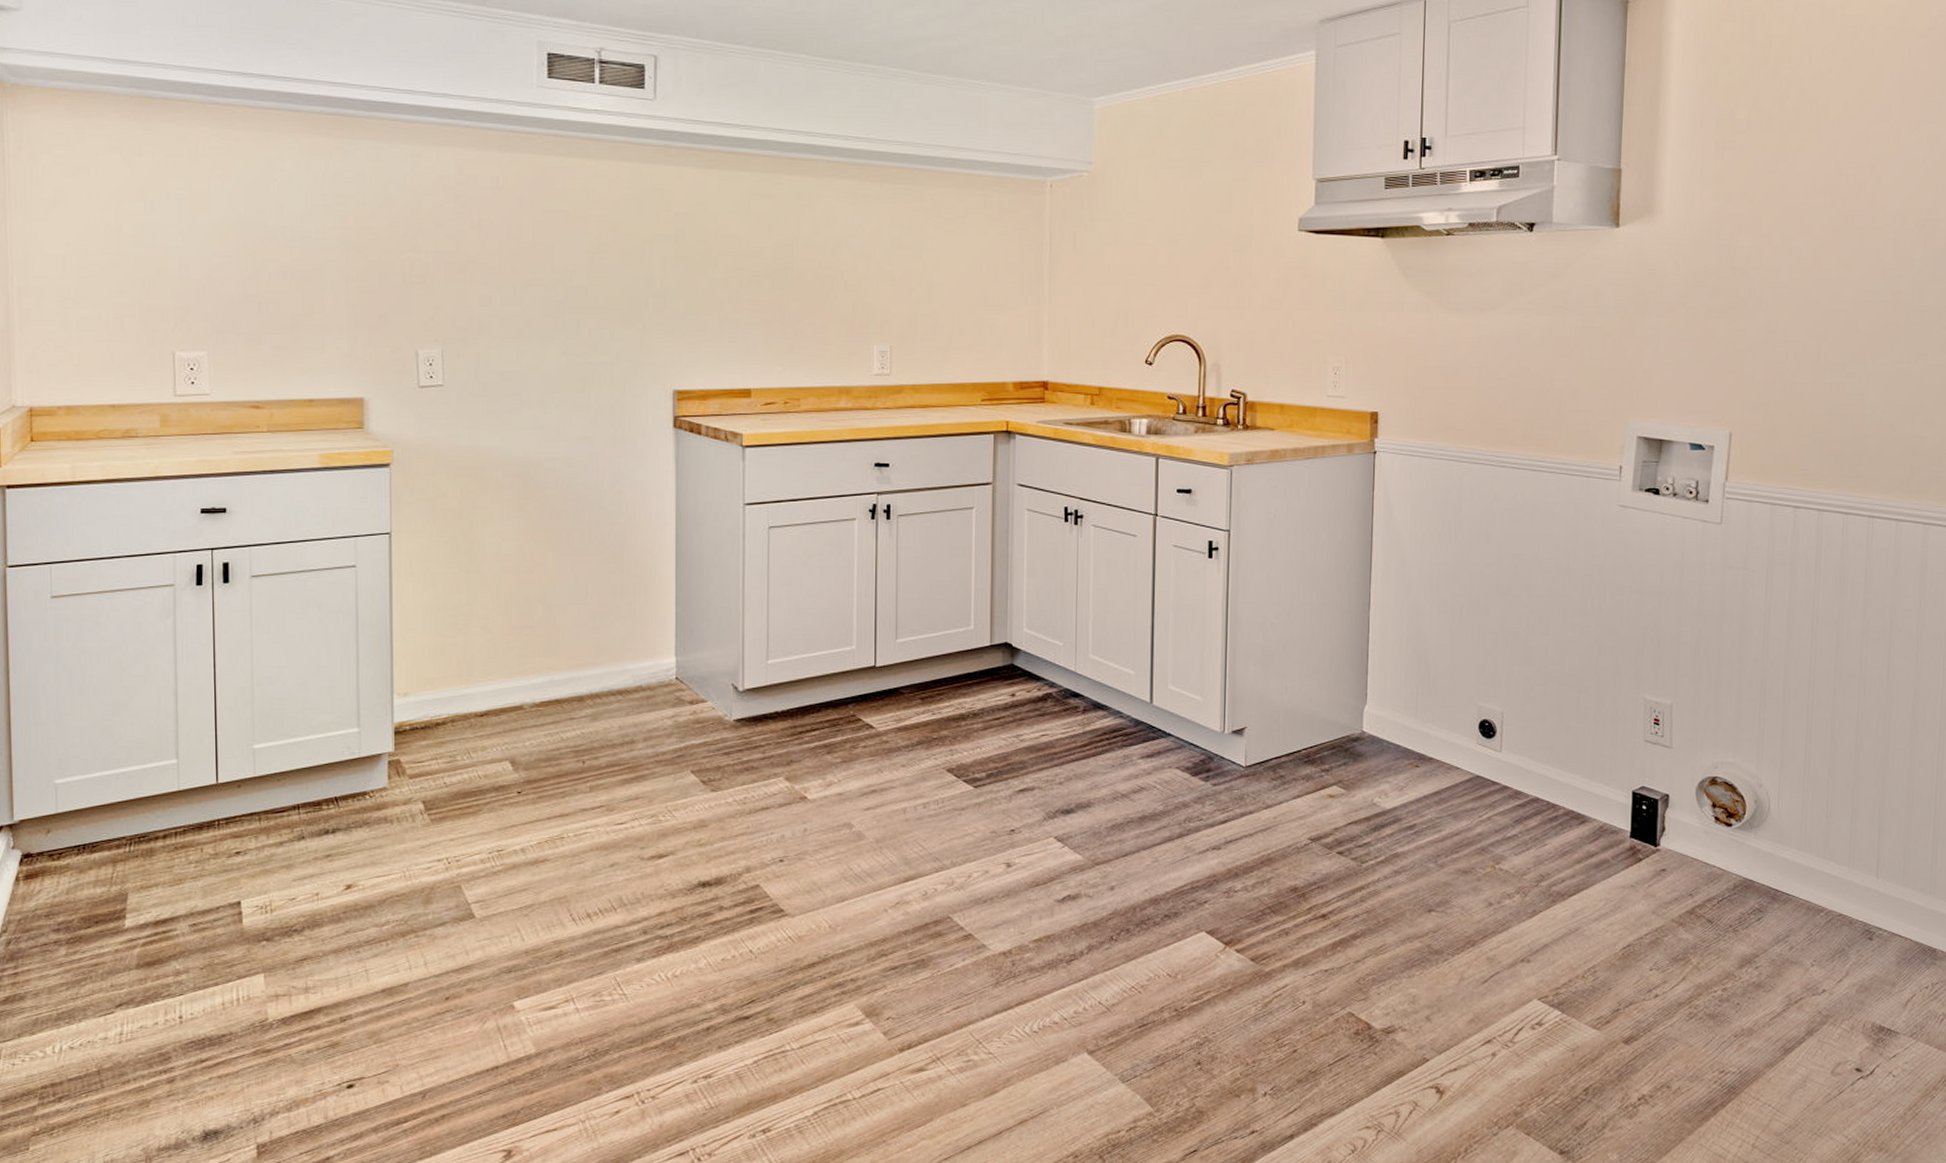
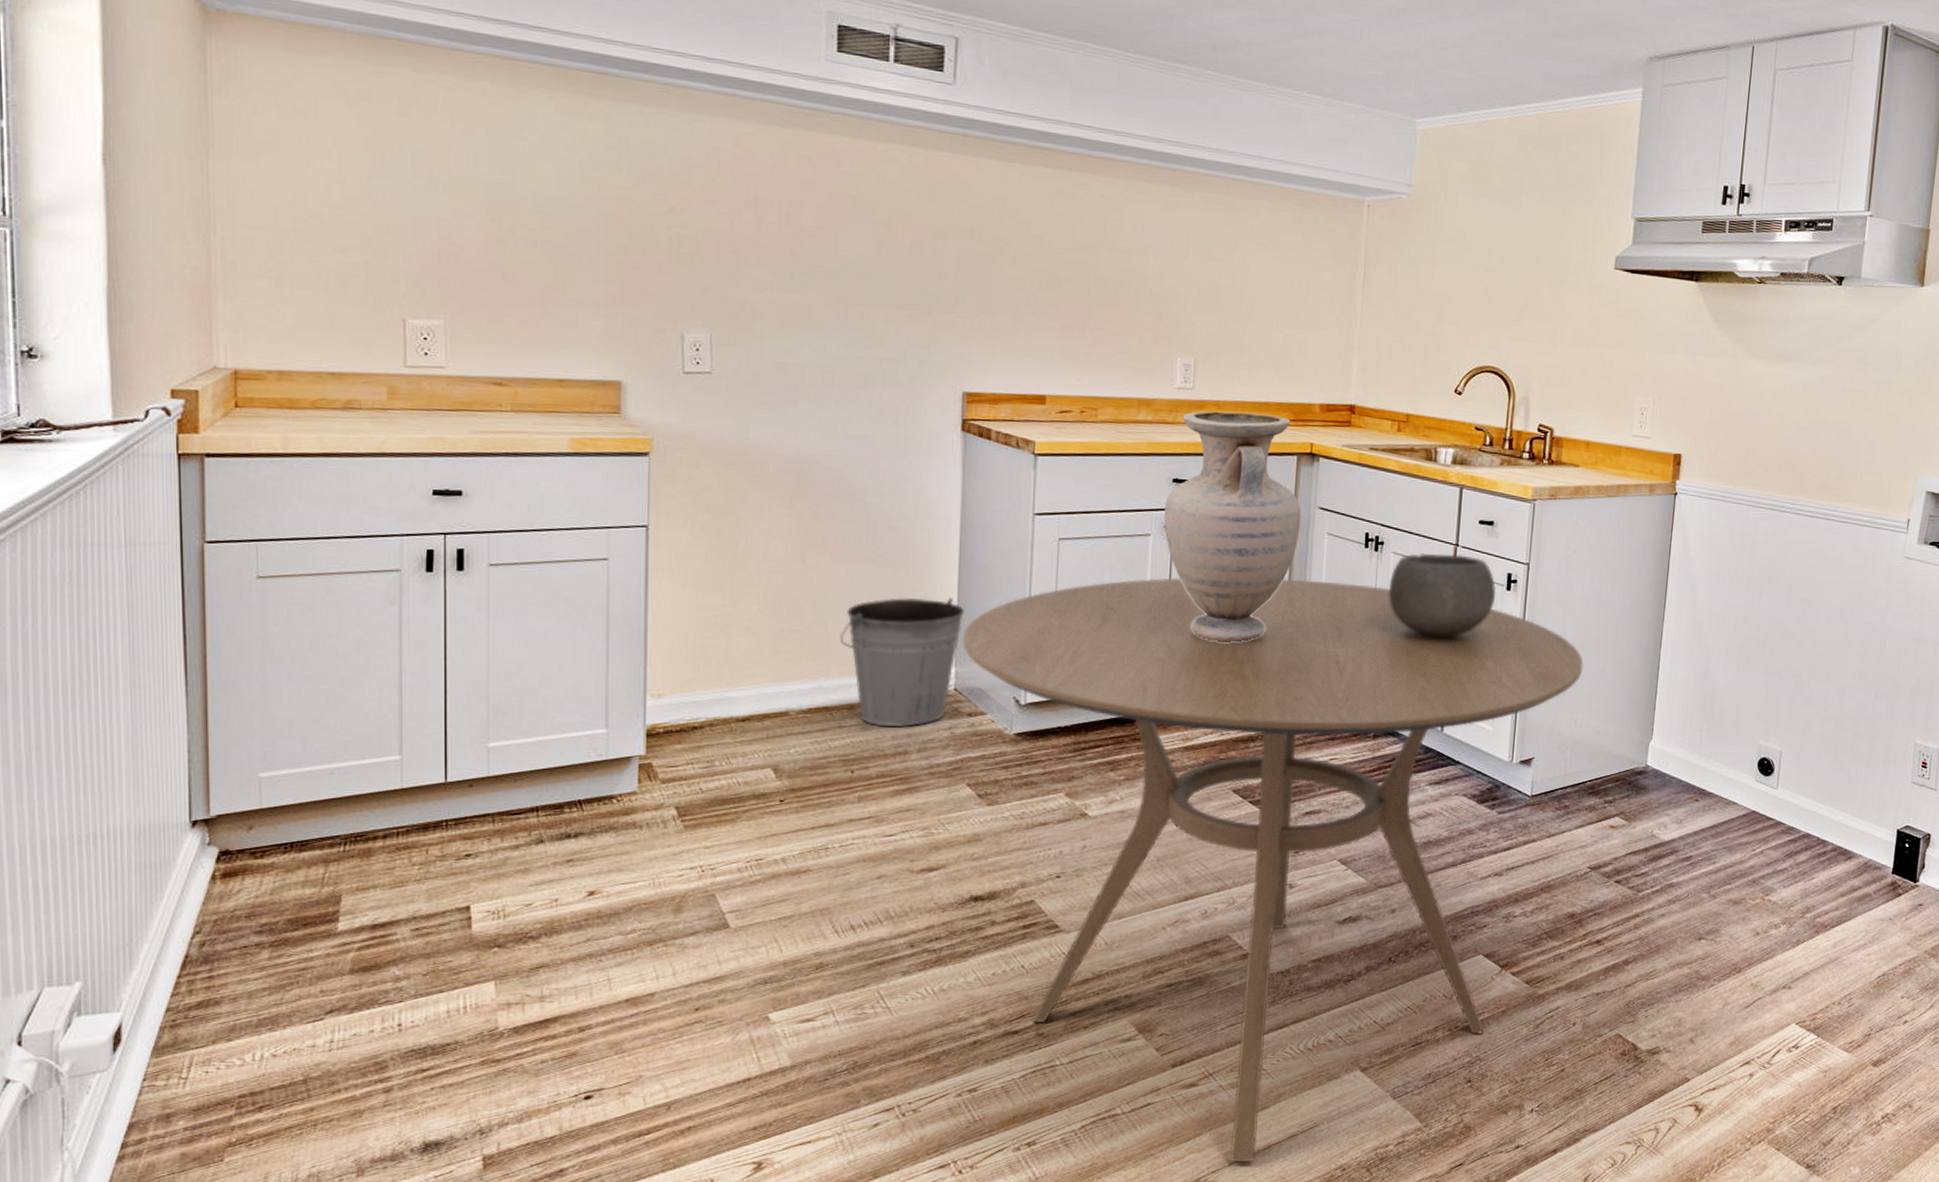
bucket: none [567,589,684,716] -> present [839,598,966,727]
dining table: none [682,556,1291,1148] -> present [963,578,1584,1161]
vase: none [868,394,1001,622] -> present [1164,411,1302,643]
bowl: none [1090,524,1198,607] -> present [1388,553,1496,637]

